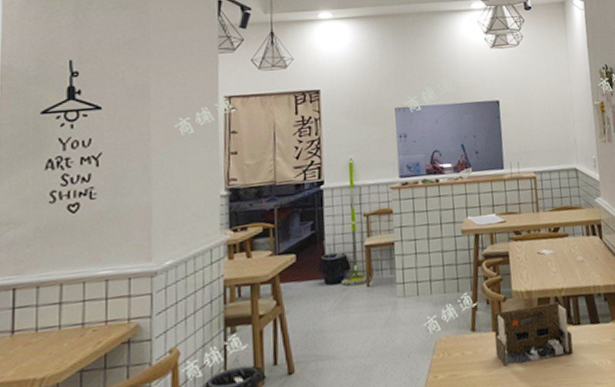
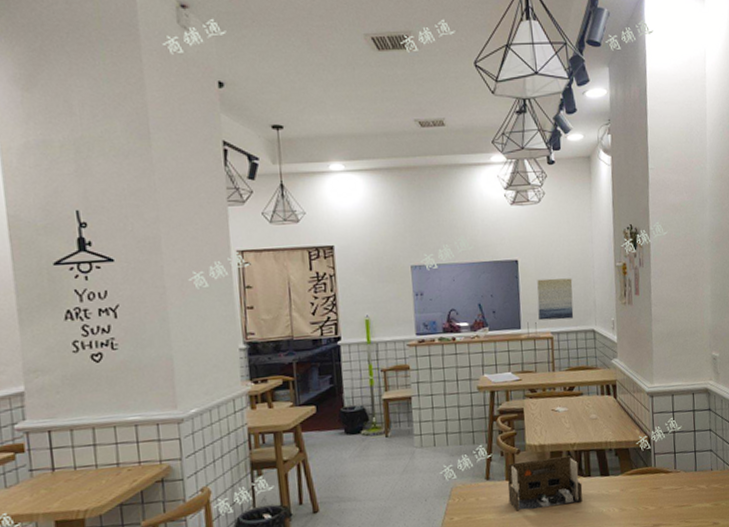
wall art: none [518,117,556,160] -> present [537,278,574,321]

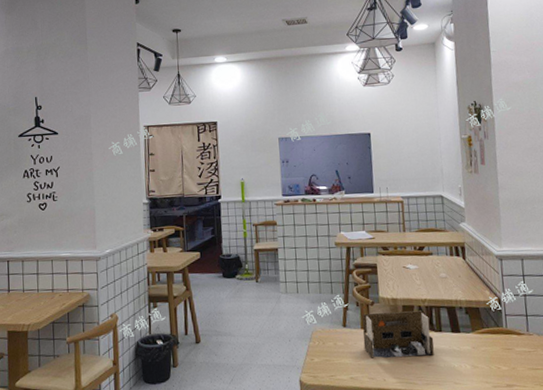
wall art: present [537,278,574,321] -> none [388,149,423,186]

